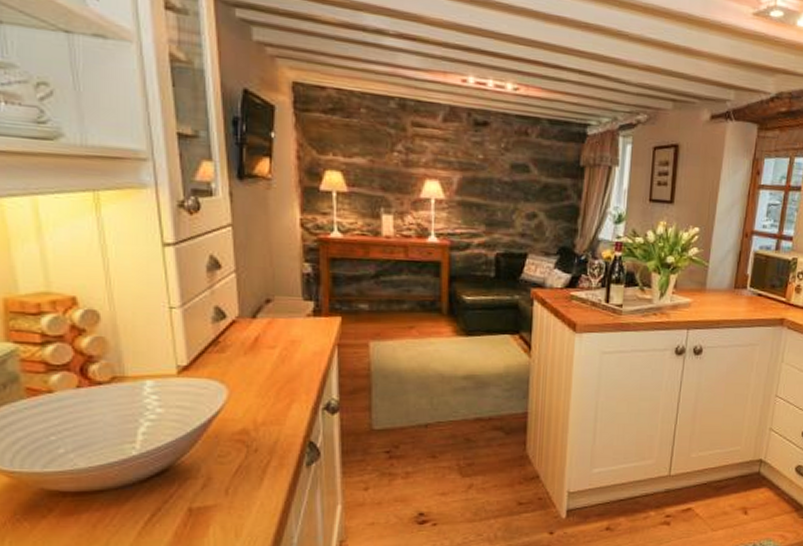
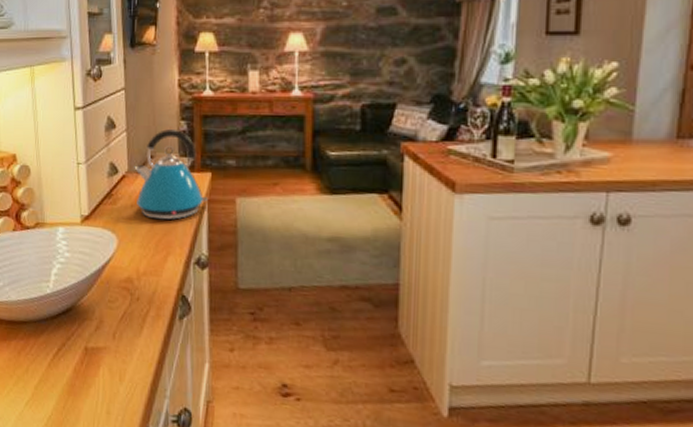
kettle: none [247,271,339,367] -> present [134,129,209,220]

